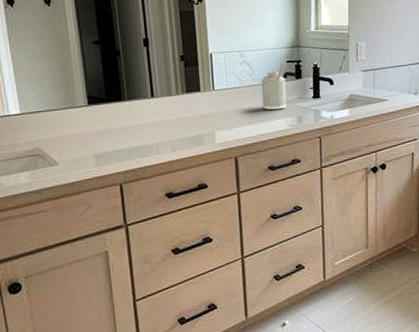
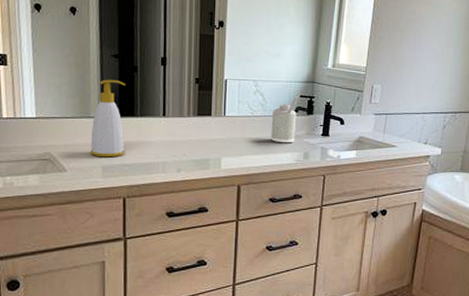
soap bottle: none [79,66,117,146] -> present [90,79,125,158]

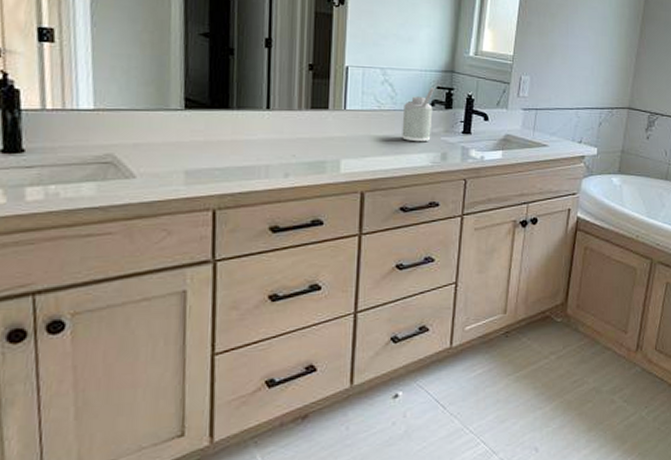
soap bottle: present [90,79,125,158] -> none [168,63,218,160]

